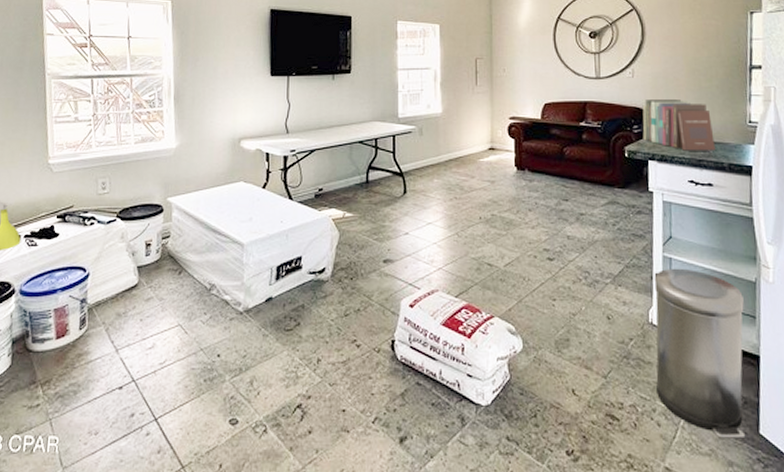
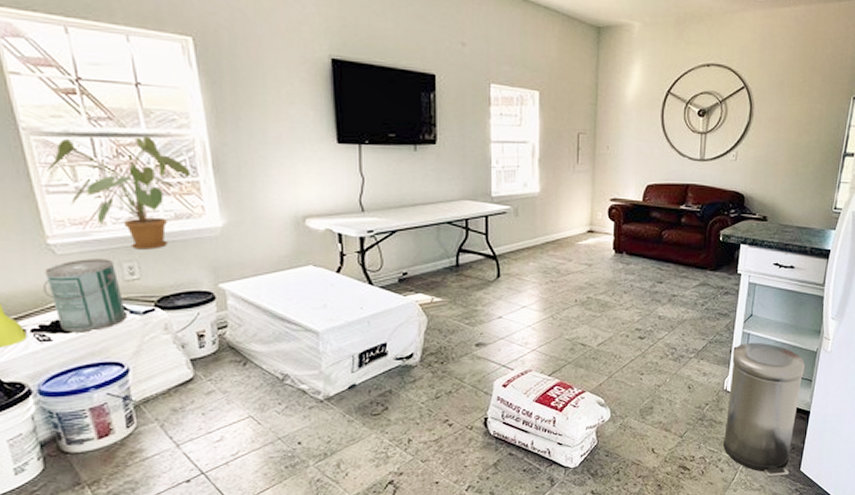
paint can: none [38,176,95,240] -> present [42,259,127,333]
house plant: none [58,76,158,168] -> present [46,136,191,250]
books: present [642,100,715,151] -> none [738,184,802,236]

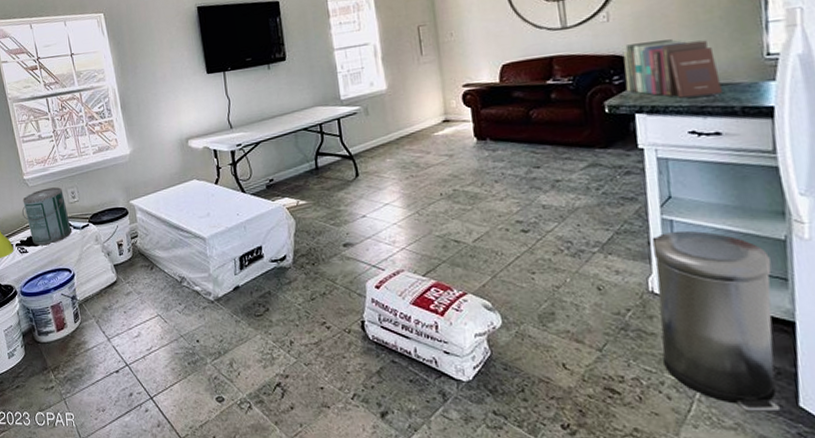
house plant: present [46,136,191,250] -> none [22,91,107,178]
books: none [738,184,802,236] -> present [623,39,722,98]

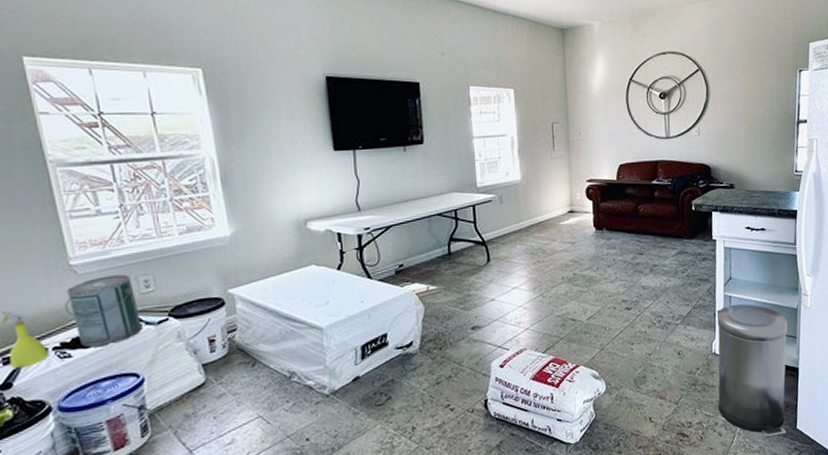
books: present [623,39,722,98] -> none [707,154,768,201]

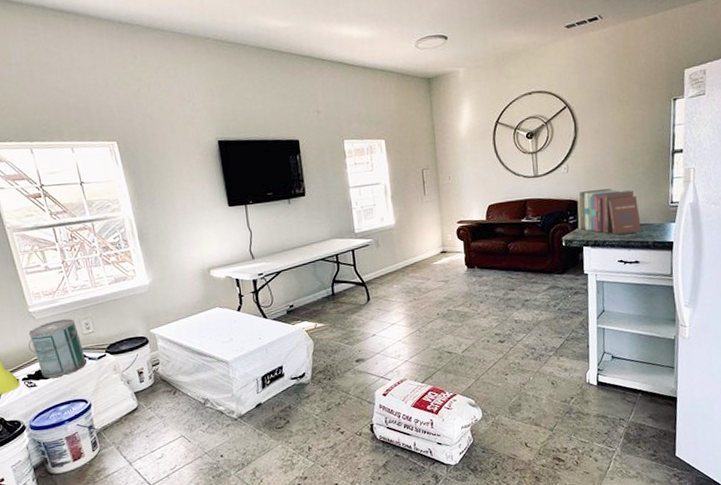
books: none [707,154,768,201] -> present [577,189,641,235]
pedal bin: present [717,304,788,438] -> none [590,335,665,465]

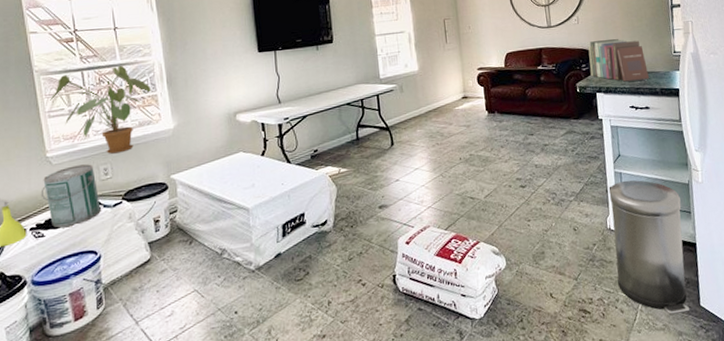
house plant: none [25,221,124,309] -> present [50,65,151,154]
pedal bin: none [590,335,665,465] -> present [608,180,691,316]

